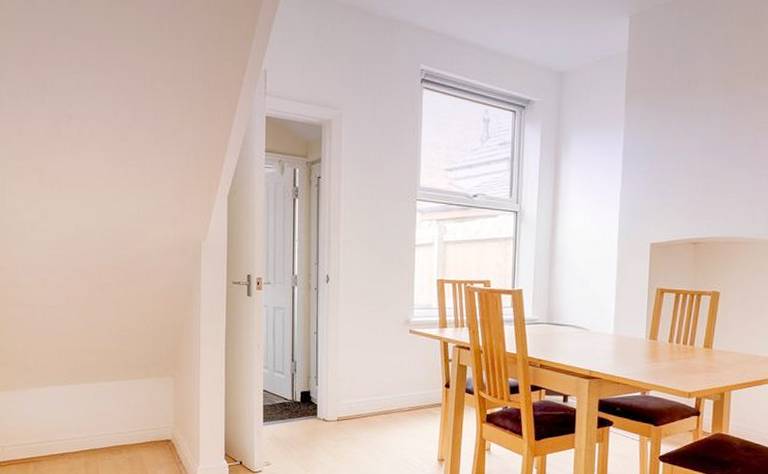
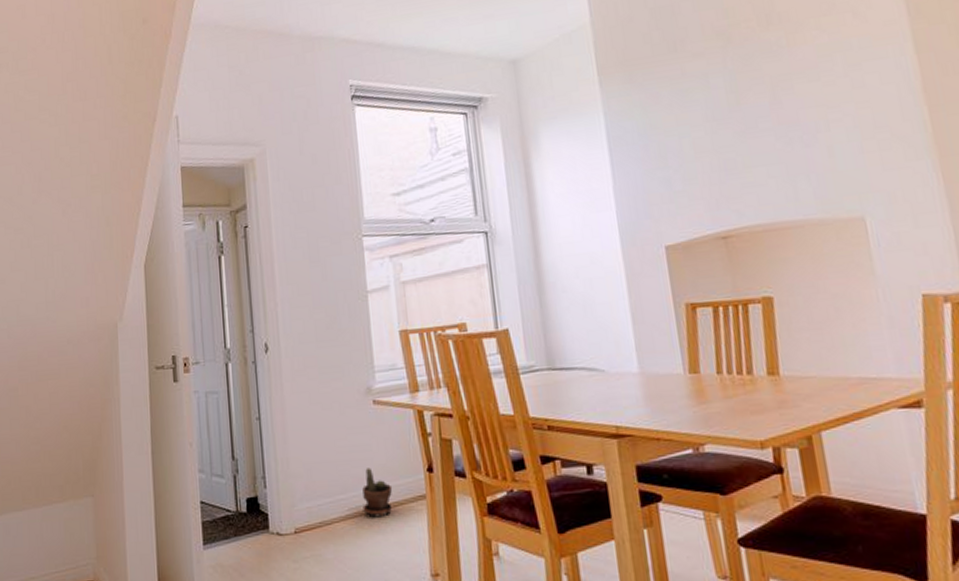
potted plant: none [392,379,417,416] -> present [362,467,393,518]

